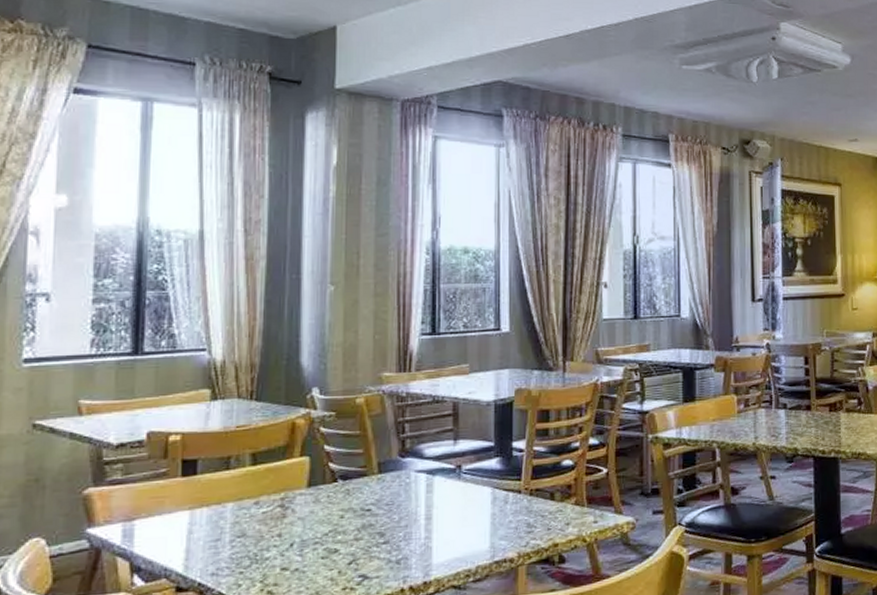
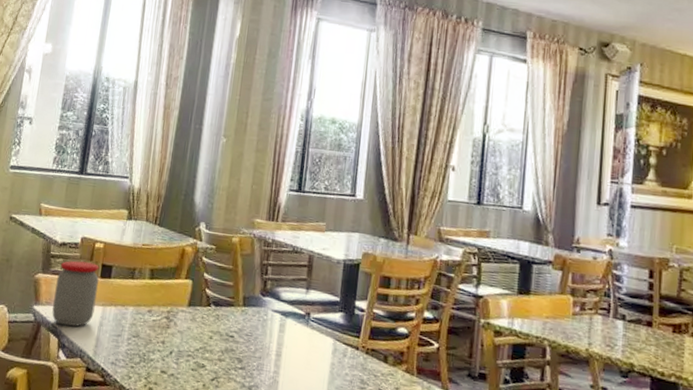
jar: none [116,460,180,545] -> present [52,261,99,327]

